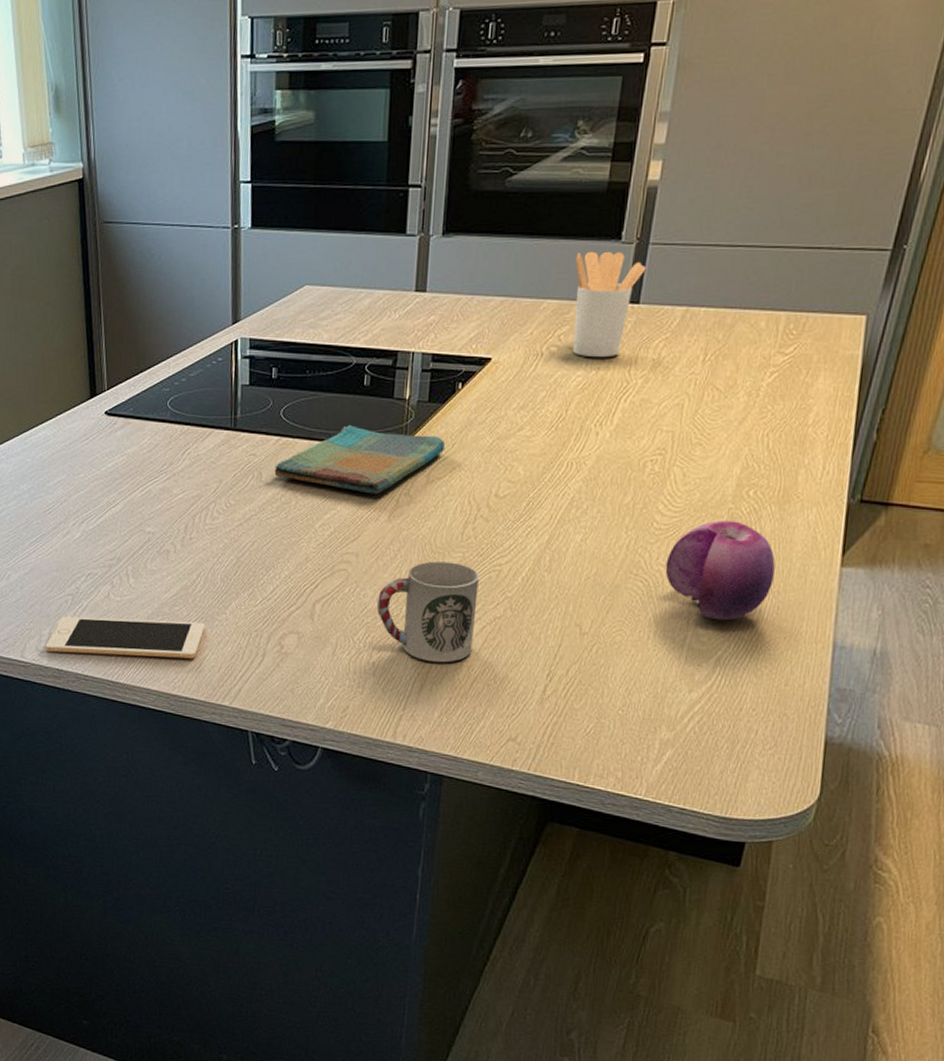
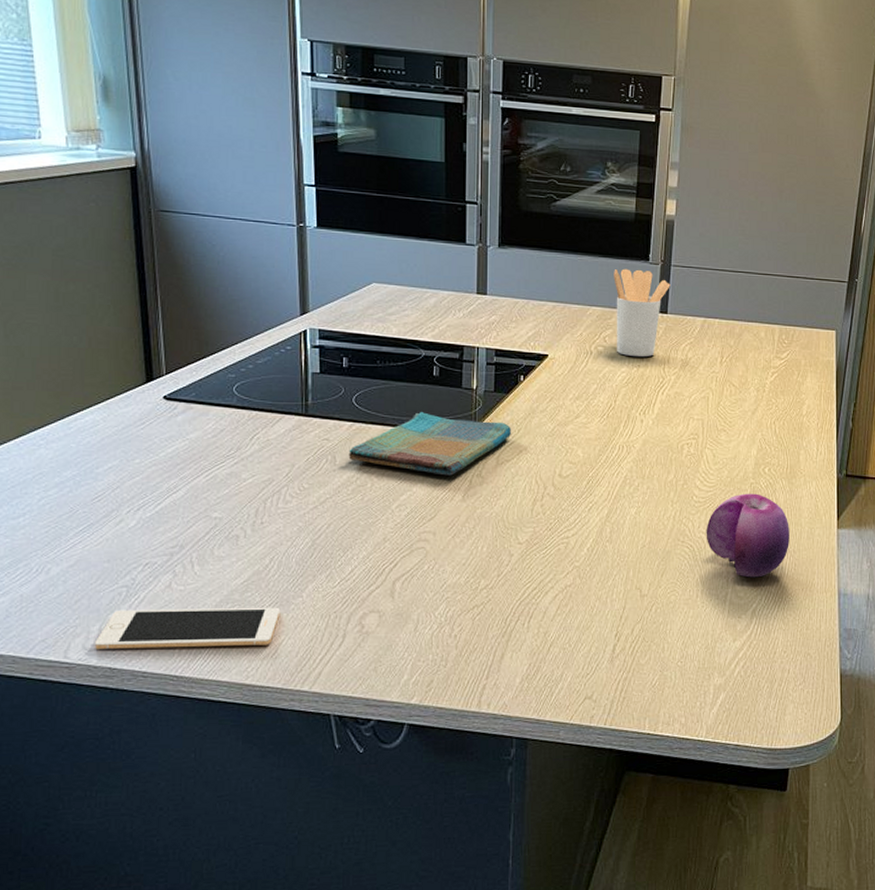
cup: present [376,561,479,663] -> none [455,537,549,631]

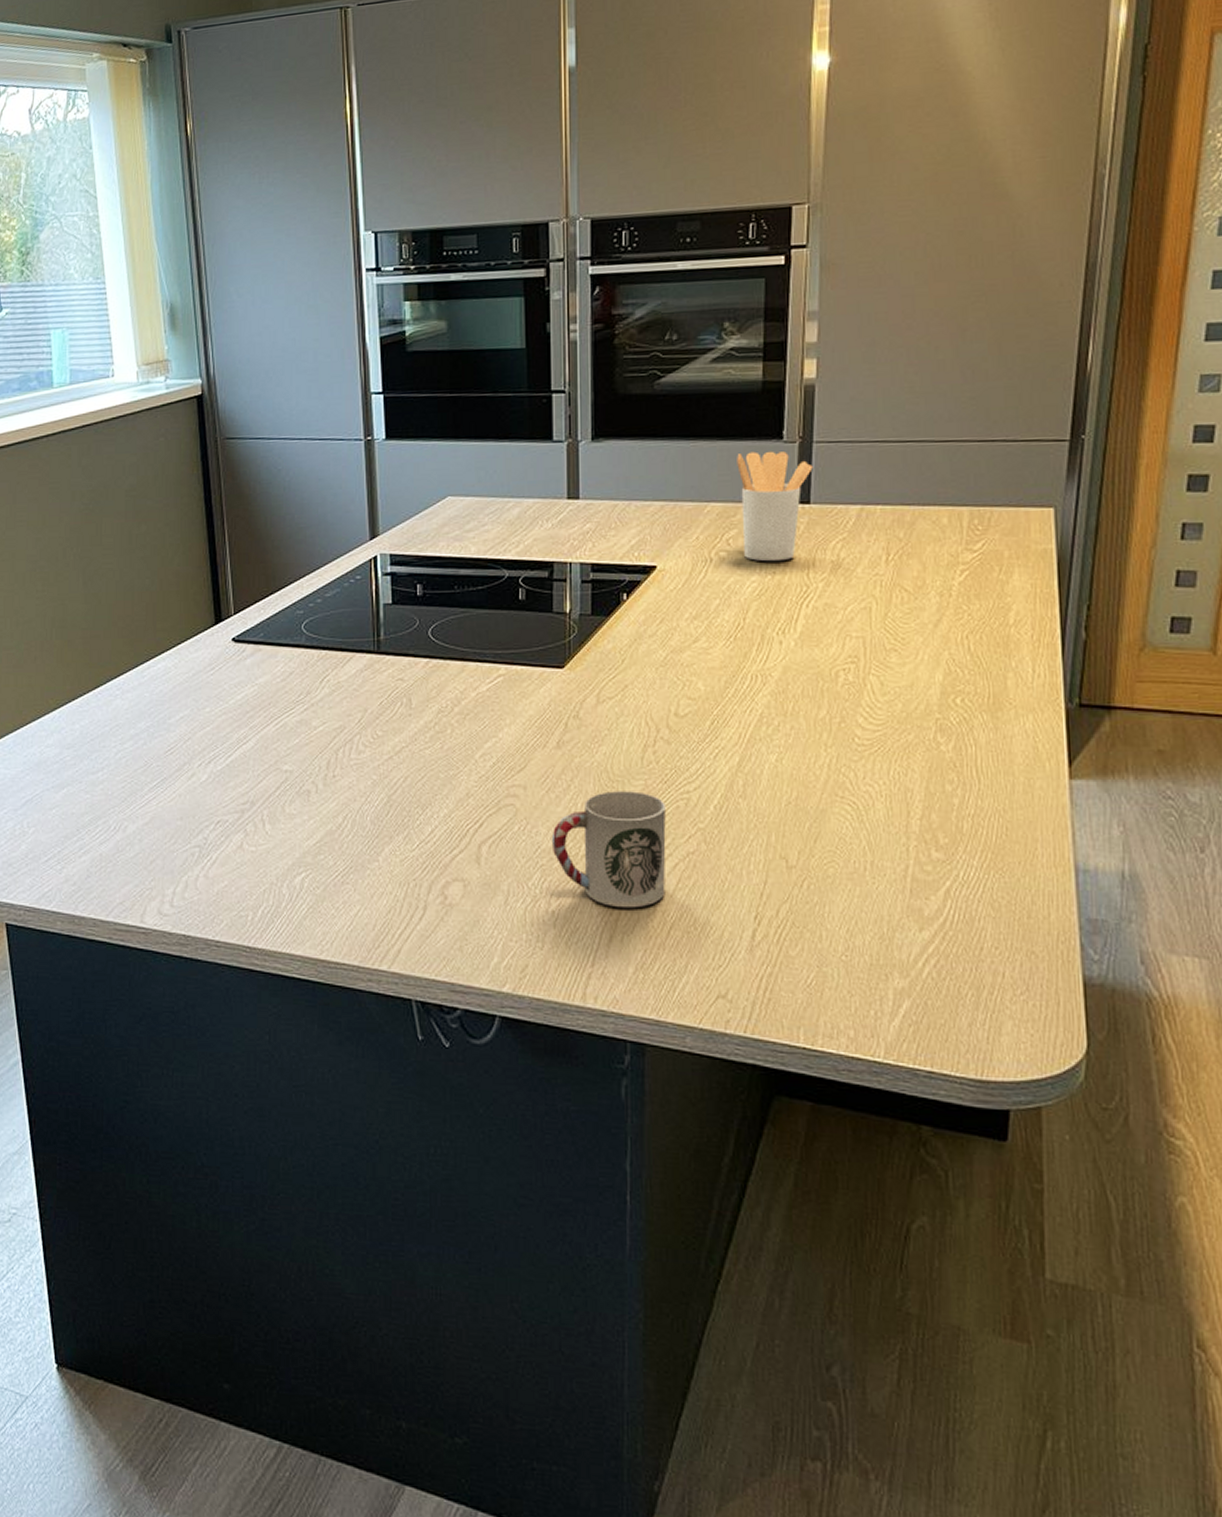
cell phone: present [94,607,281,649] -> none [168,871,355,916]
dish towel: present [348,412,511,476] -> none [425,643,613,718]
cup: none [455,537,549,631] -> present [551,791,666,909]
fruit: present [706,493,789,578] -> none [874,732,997,846]

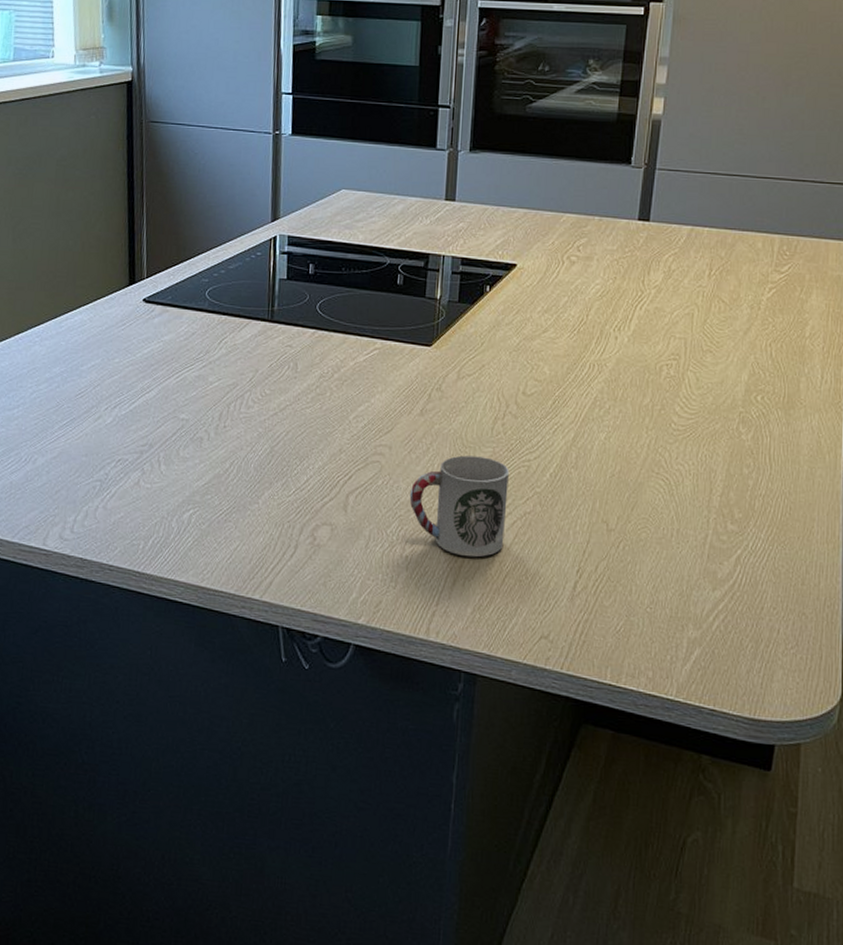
utensil holder: present [737,451,813,562] -> none [591,173,654,269]

